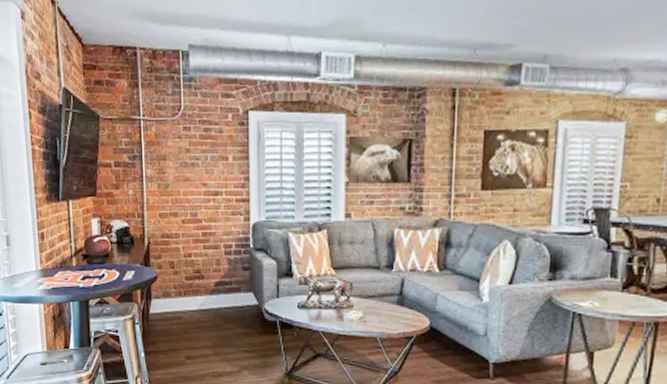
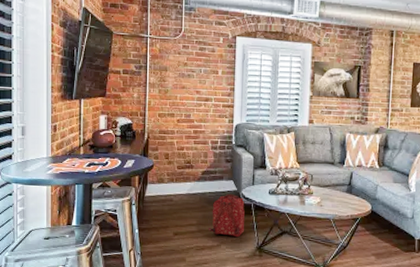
backpack: none [225,309,269,362] -> present [208,194,245,238]

